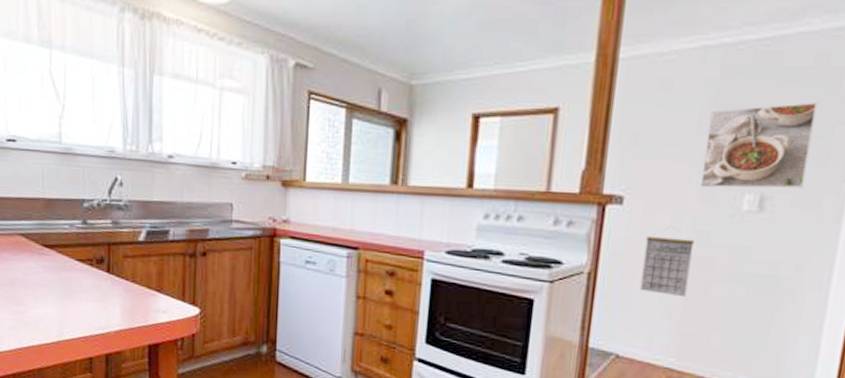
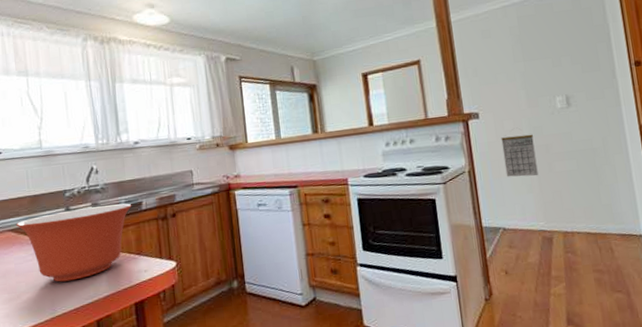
mixing bowl: none [27,224,157,306] -> present [15,203,132,282]
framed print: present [700,103,817,189] -> none [519,31,590,97]

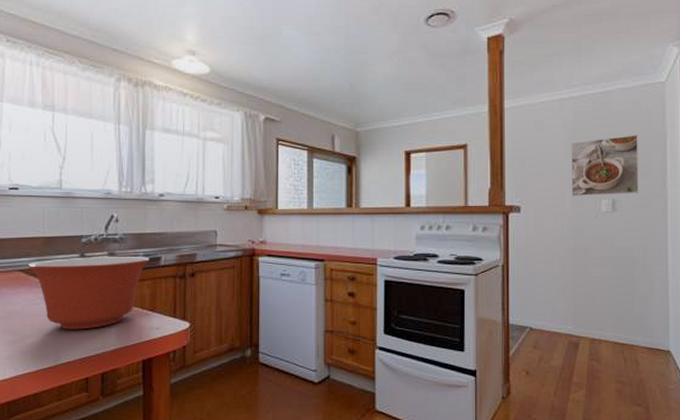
calendar: present [501,134,538,177] -> none [540,235,573,279]
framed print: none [519,31,590,97] -> present [571,135,639,196]

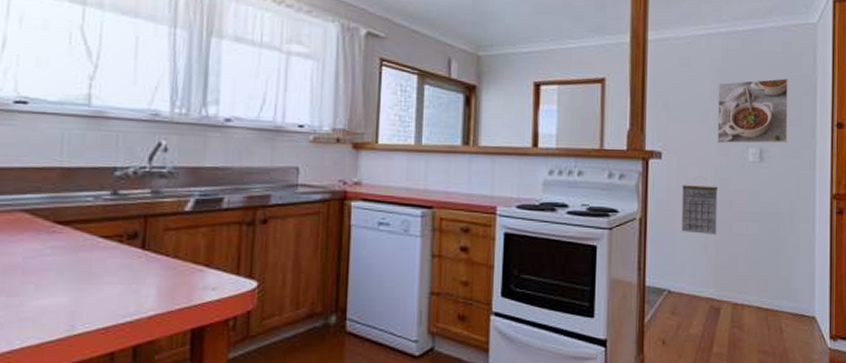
mixing bowl: present [26,257,150,330] -> none [33,195,209,290]
calendar: none [540,235,573,279] -> present [681,185,717,235]

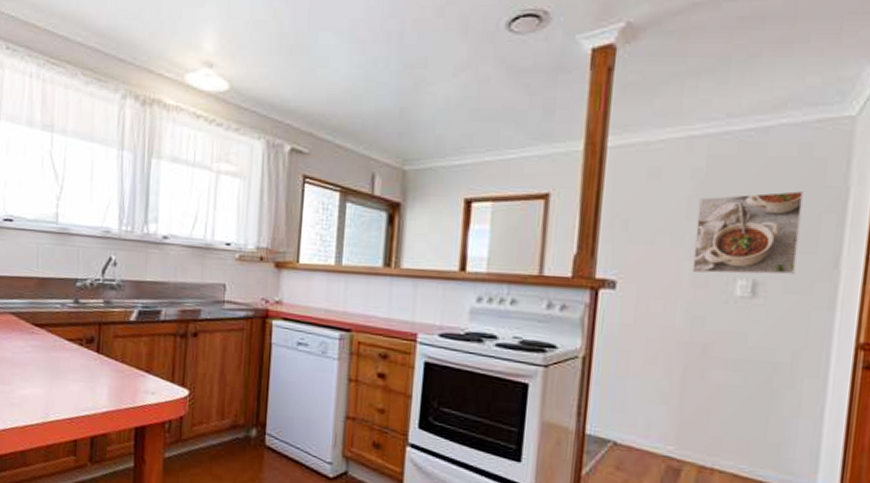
calendar: present [681,185,717,235] -> none [635,321,688,384]

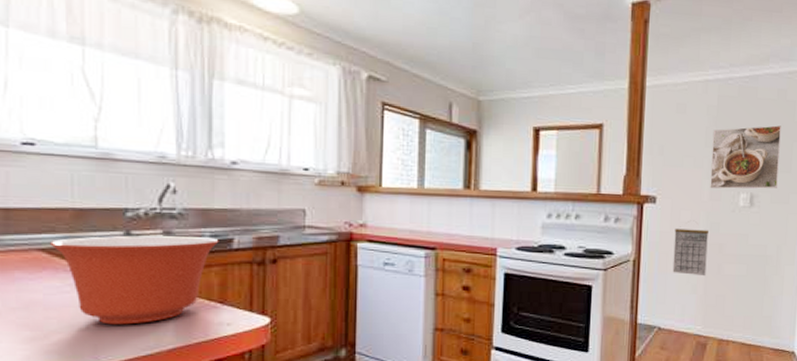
mixing bowl: none [18,303,149,386] -> present [49,235,219,325]
calendar: none [635,321,688,384] -> present [672,229,708,276]

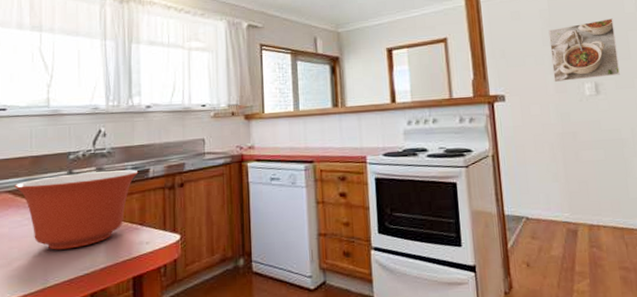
calendar: present [672,229,708,276] -> none [527,120,565,165]

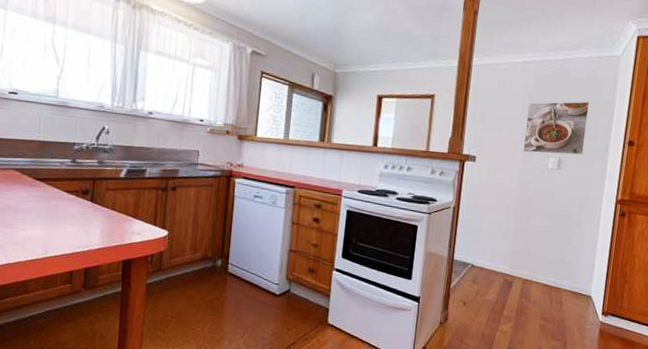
mixing bowl: present [14,170,139,250] -> none [21,162,136,228]

